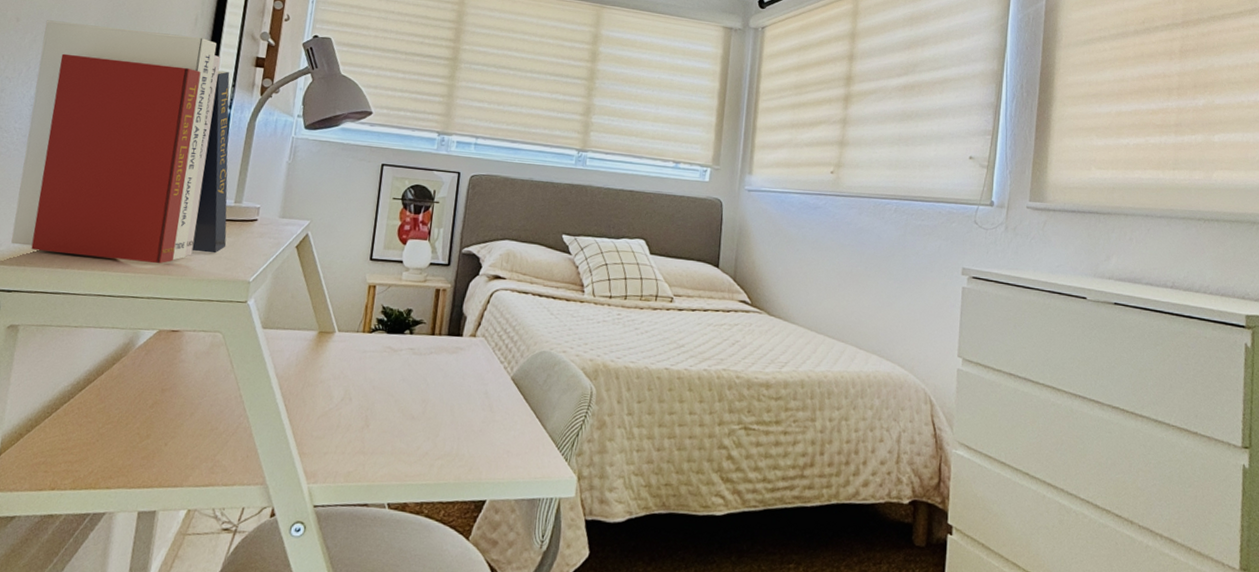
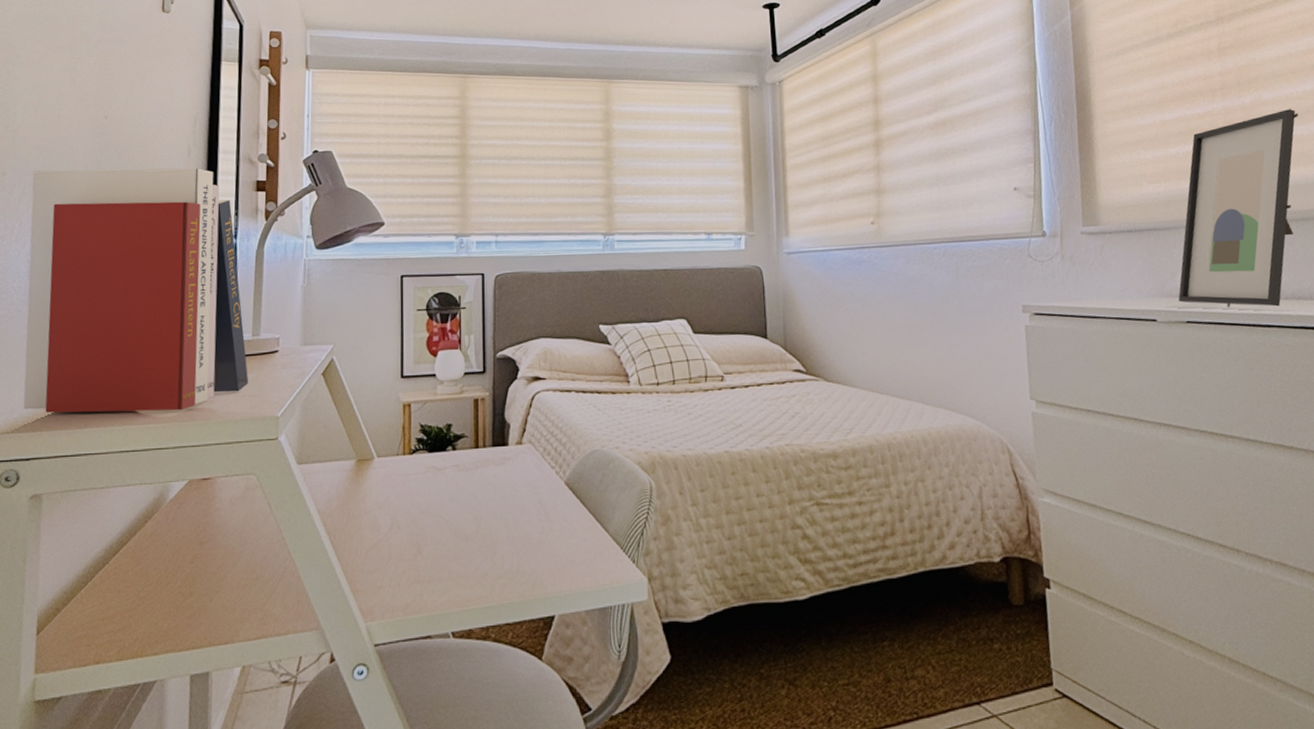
picture frame: none [1110,115,1247,300] -> present [1178,108,1299,308]

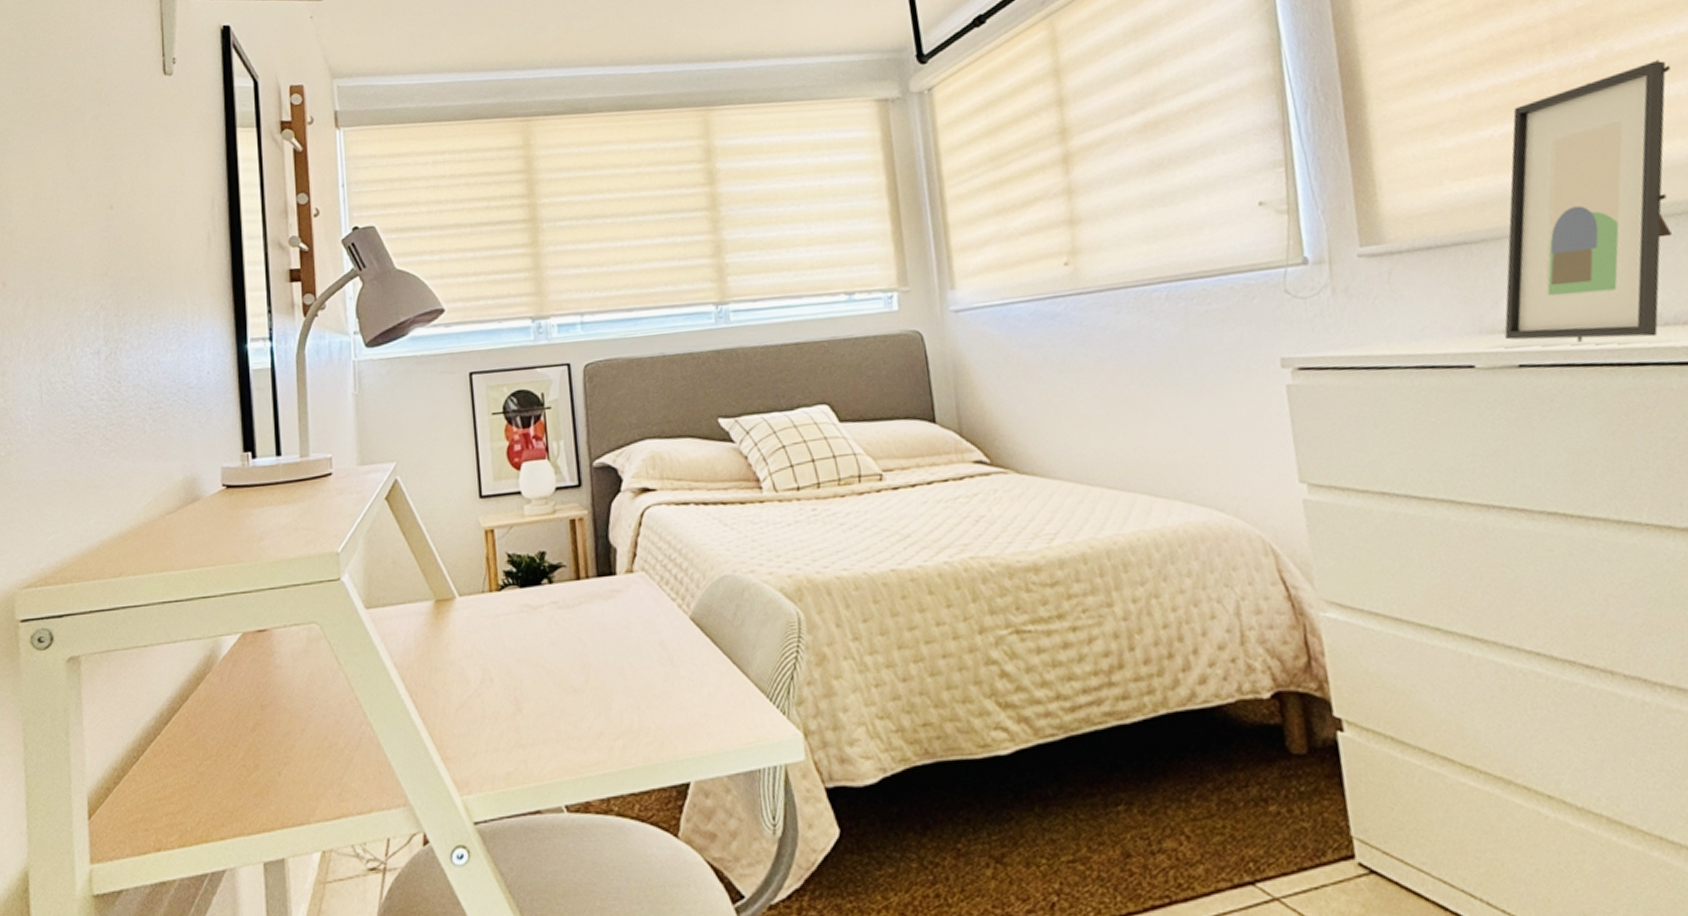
books: present [23,168,249,413] -> none [36,259,301,561]

